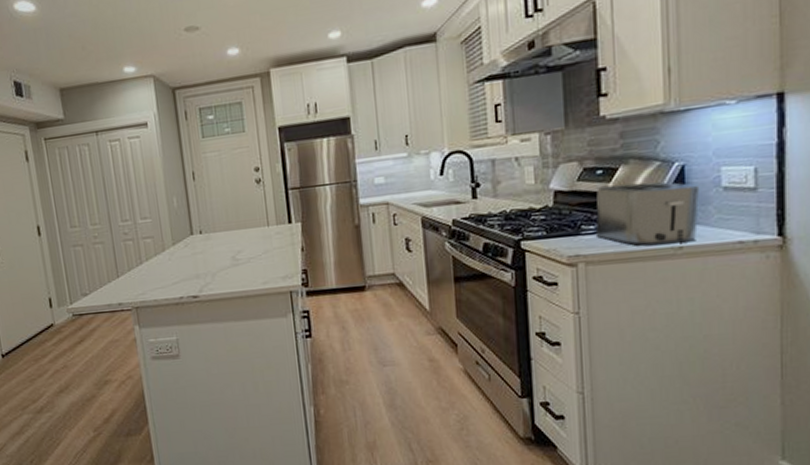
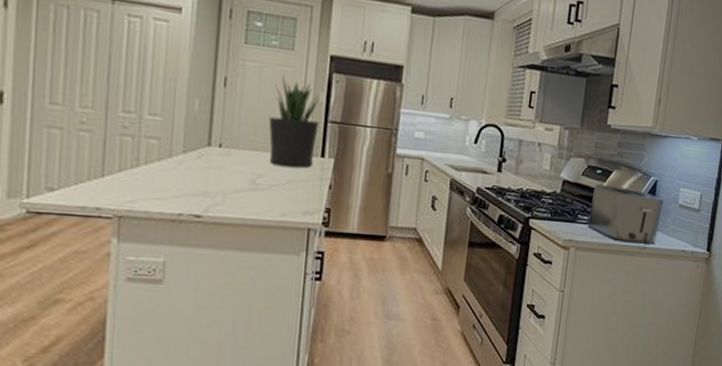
planter: none [235,157,282,241] -> present [268,74,320,169]

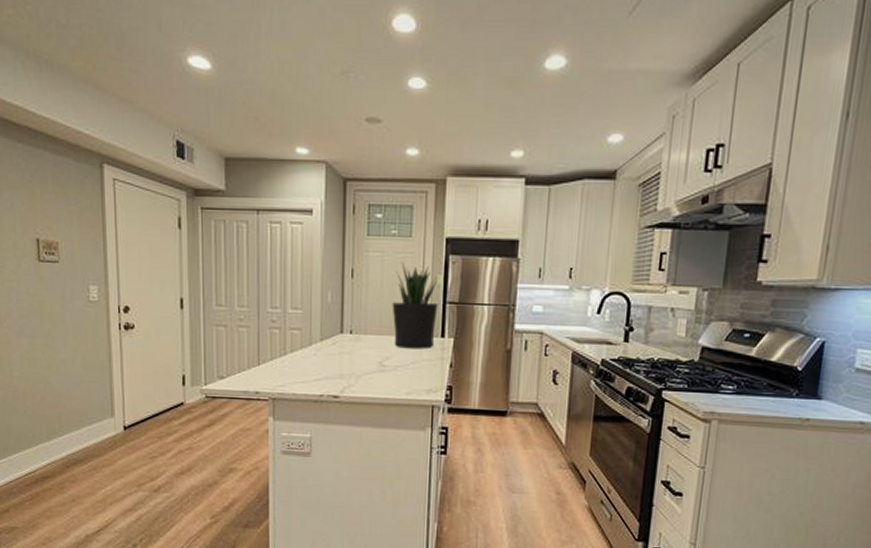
toaster: present [587,185,665,245] -> none [732,350,835,416]

